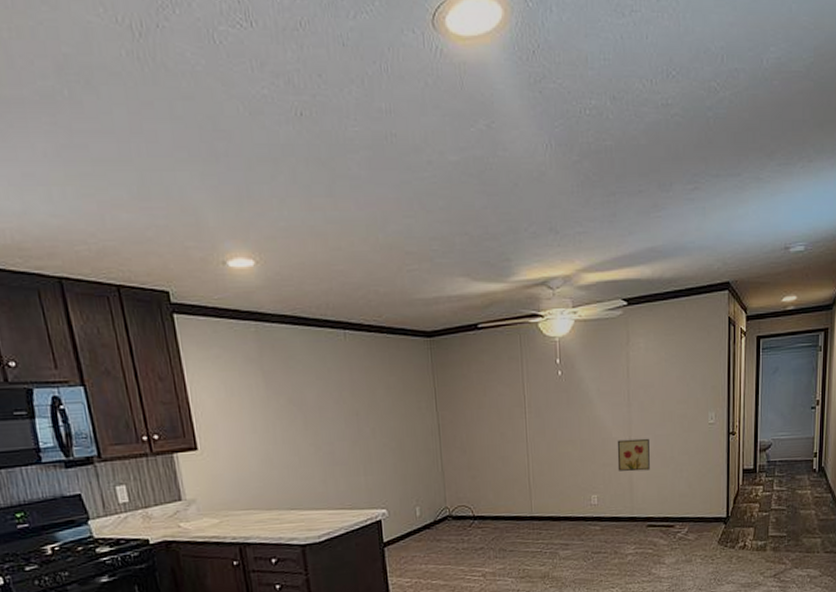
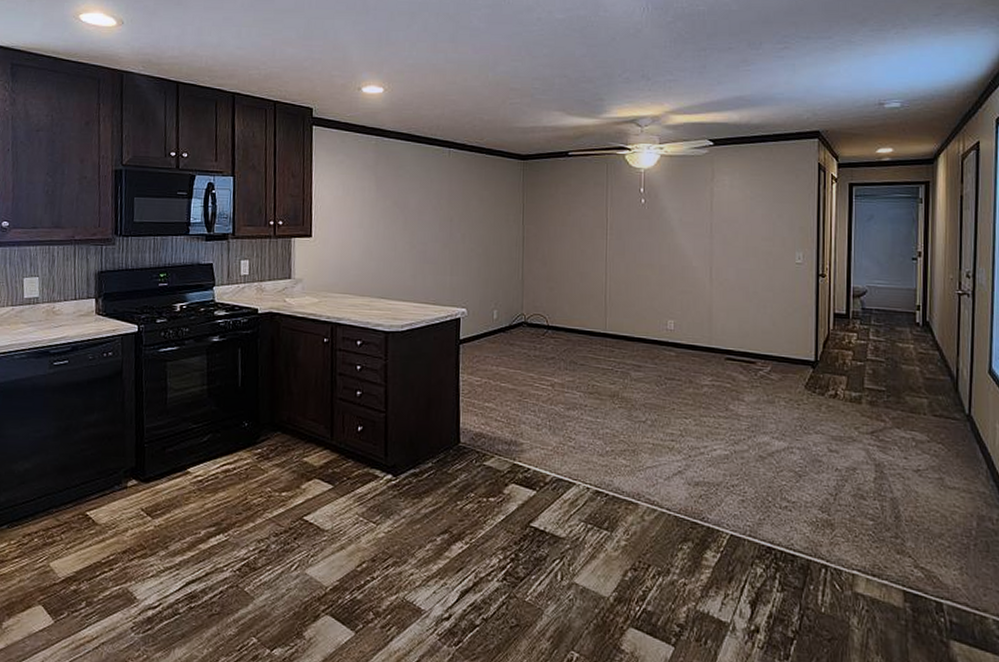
wall art: present [617,438,650,472] -> none [697,269,731,303]

